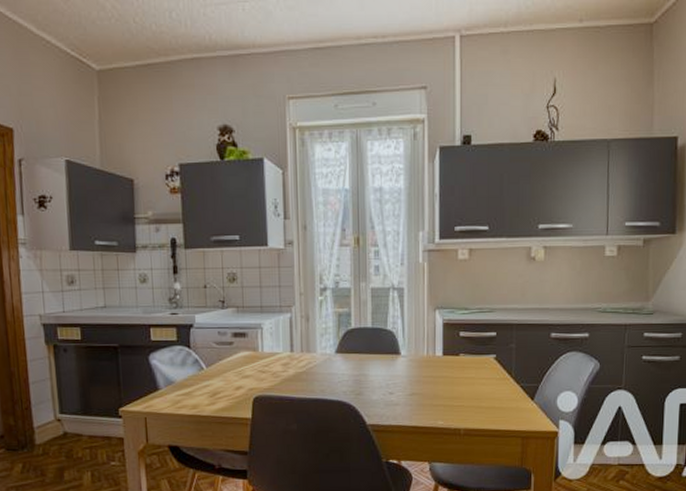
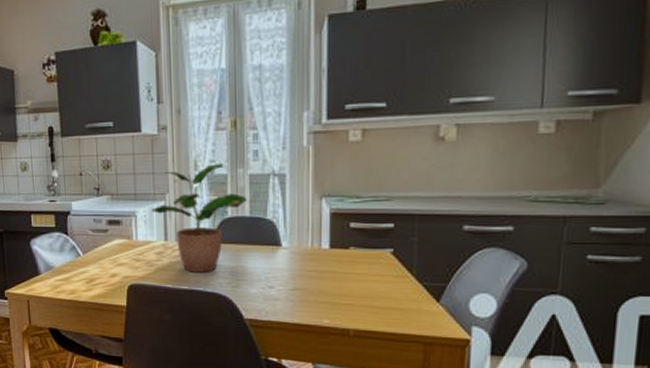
potted plant: none [277,278,369,382] -> present [151,164,247,272]

